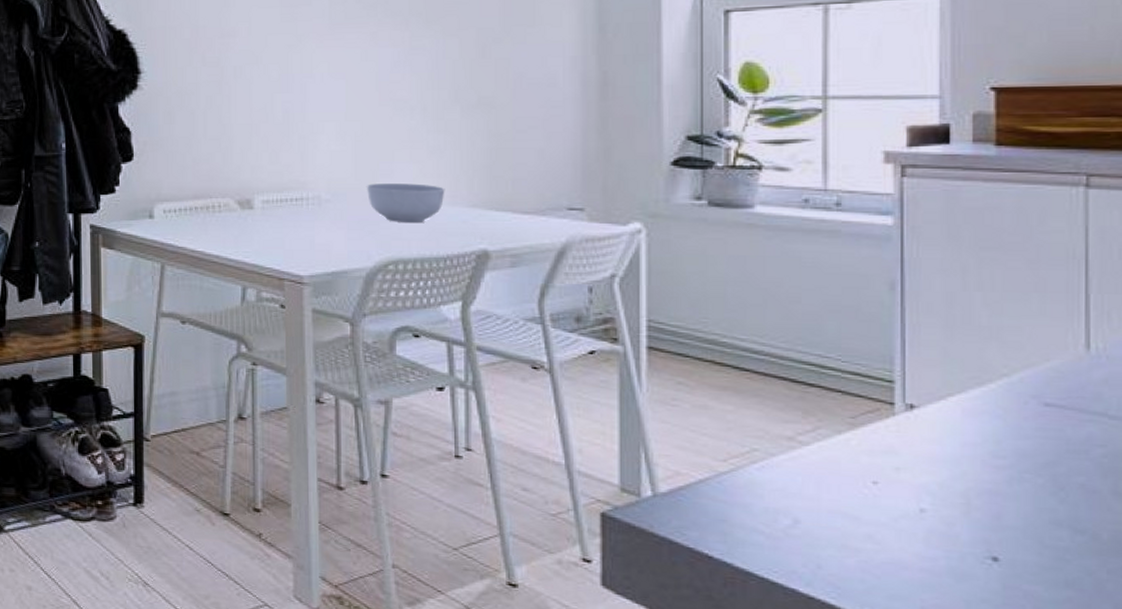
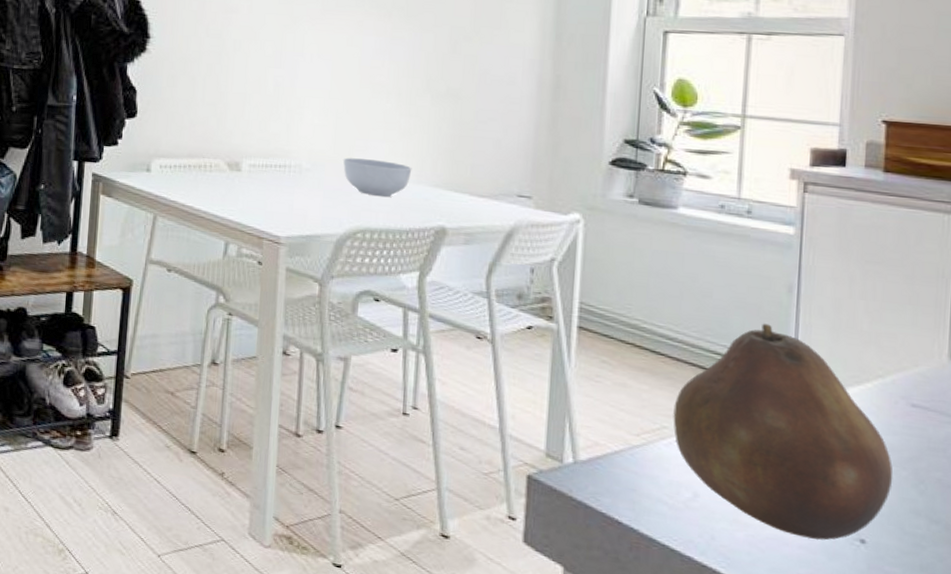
fruit: none [764,326,1027,561] -> present [673,323,893,540]

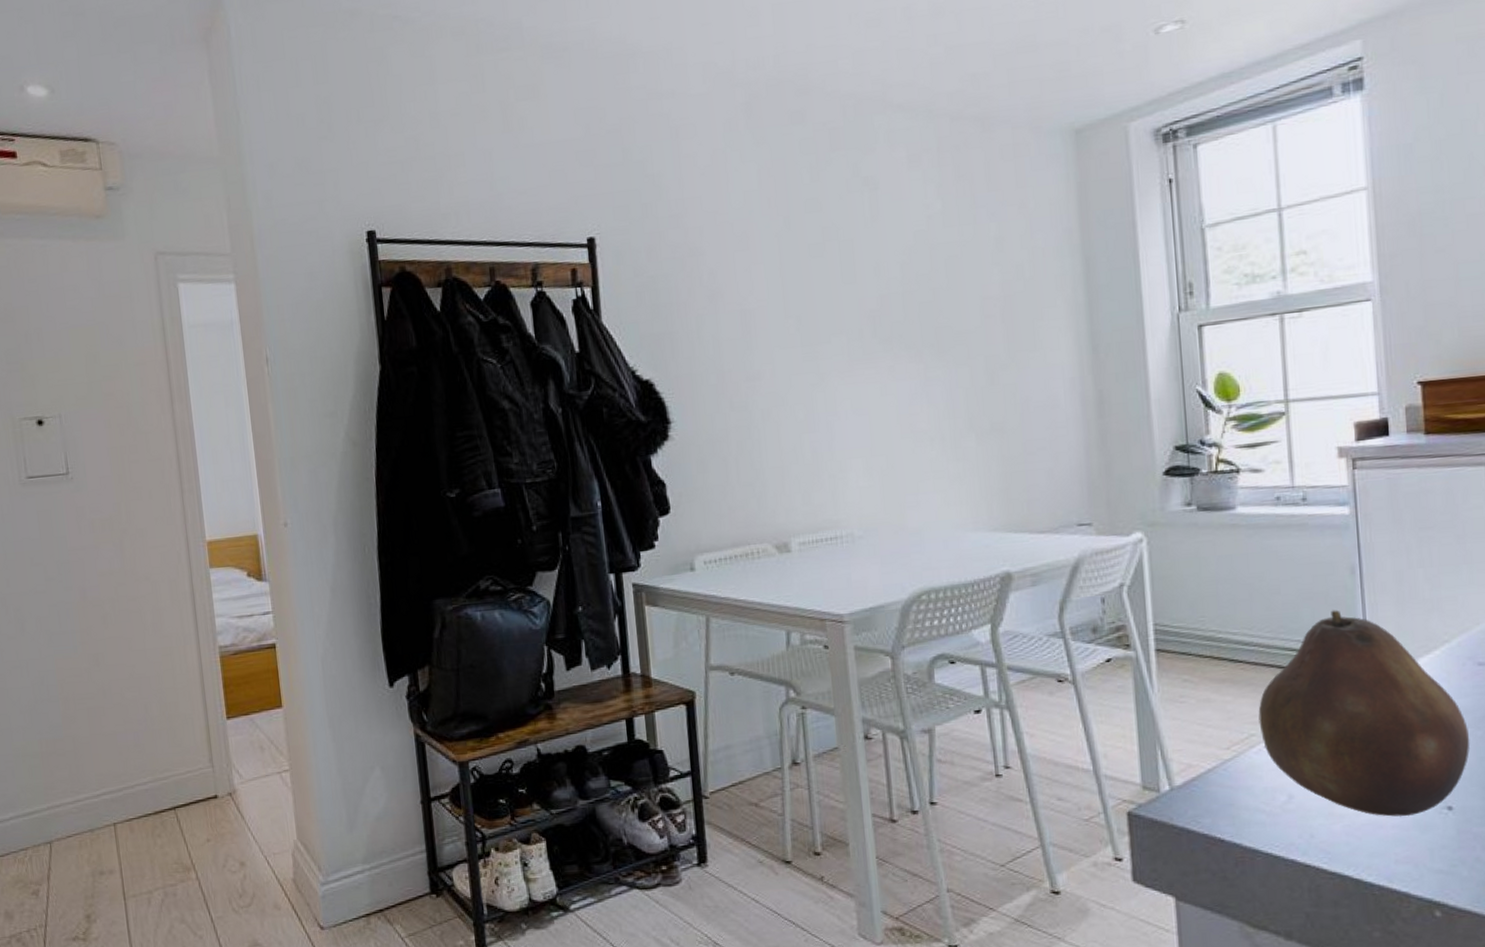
bowl: present [342,157,412,197] -> none [895,513,968,553]

